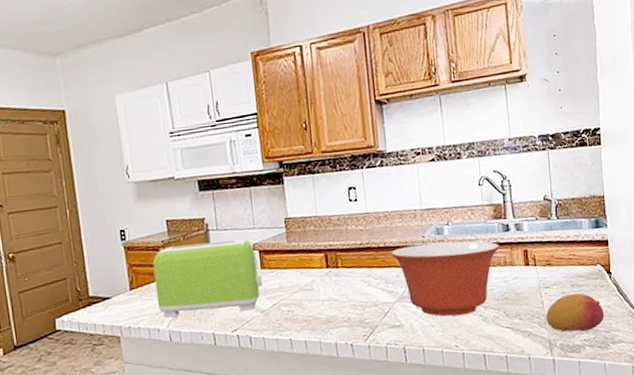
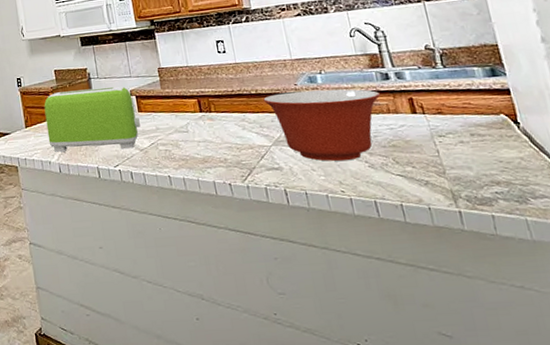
fruit: present [546,293,605,332] -> none [443,143,518,184]

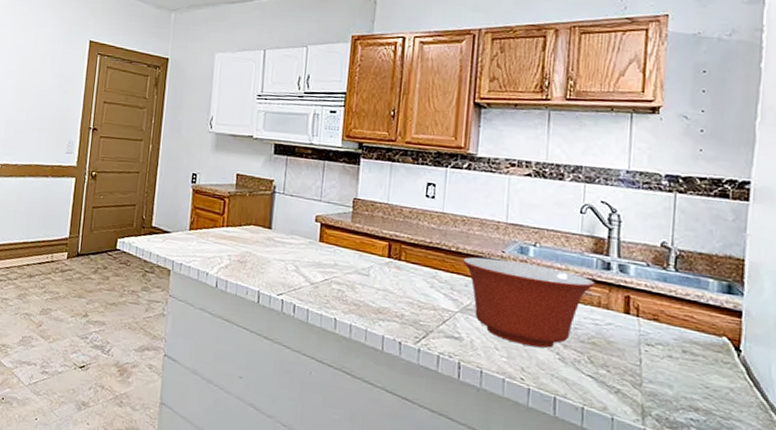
toaster: present [44,86,140,152] -> none [211,199,318,280]

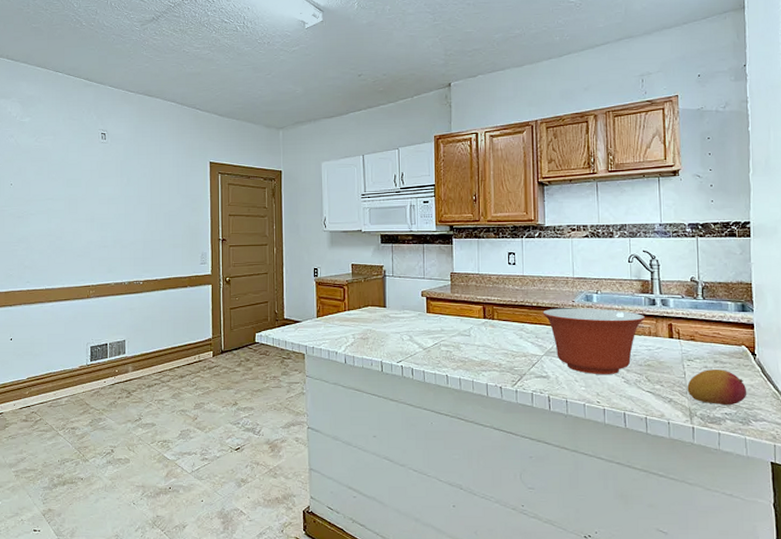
fruit: none [642,360,724,410] -> present [687,370,747,406]

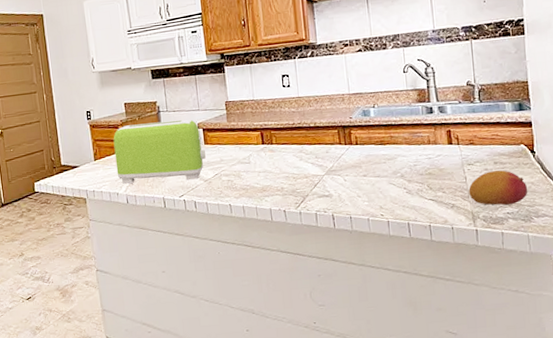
toaster: none [337,286,427,347] -> present [113,119,206,184]
mixing bowl: present [542,308,646,375] -> none [321,122,424,188]

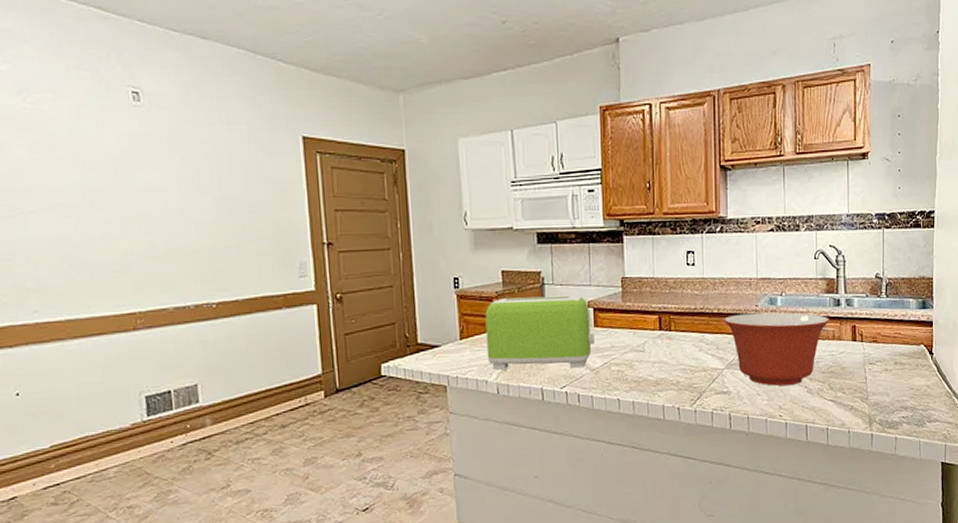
mixing bowl: none [321,122,424,188] -> present [724,312,830,386]
fruit: present [469,170,528,205] -> none [868,371,924,409]

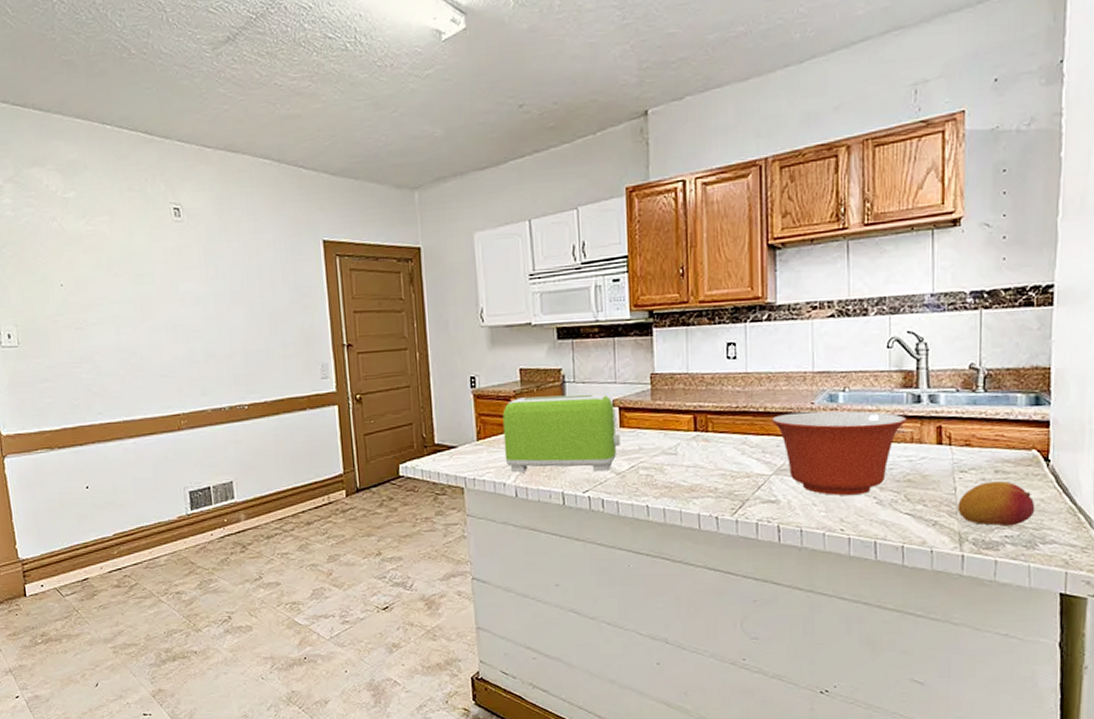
fruit: none [868,371,924,409] -> present [957,481,1036,527]

